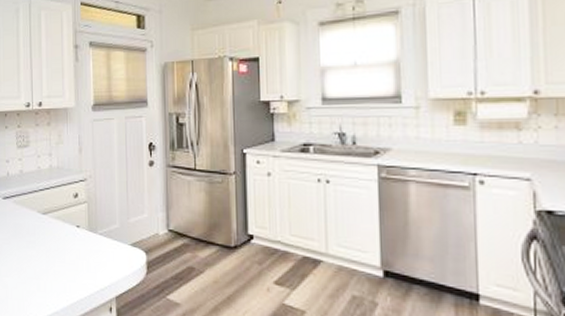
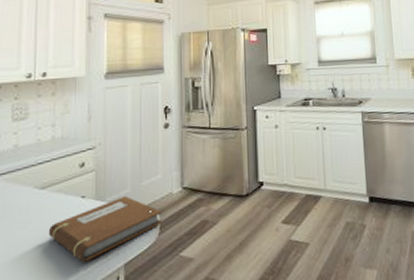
notebook: none [51,230,149,288] -> present [48,195,161,262]

